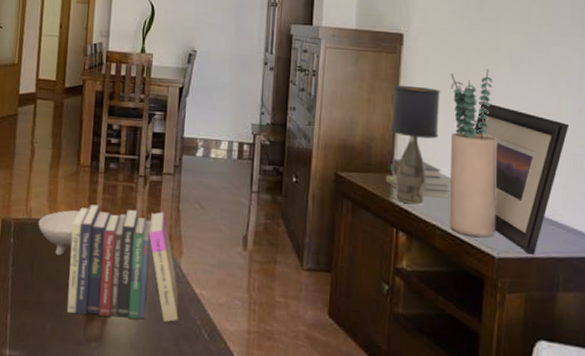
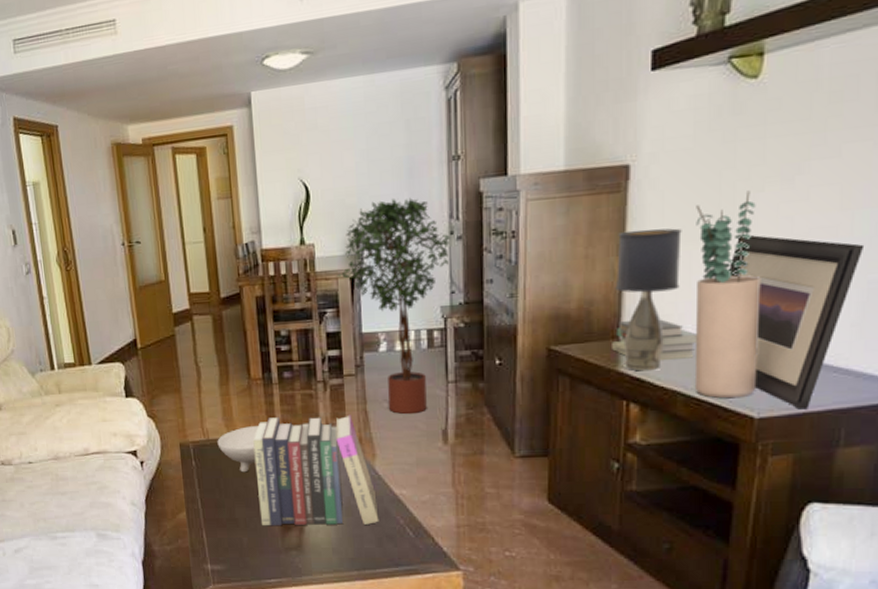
potted tree: none [167,27,265,217] -> present [335,197,450,414]

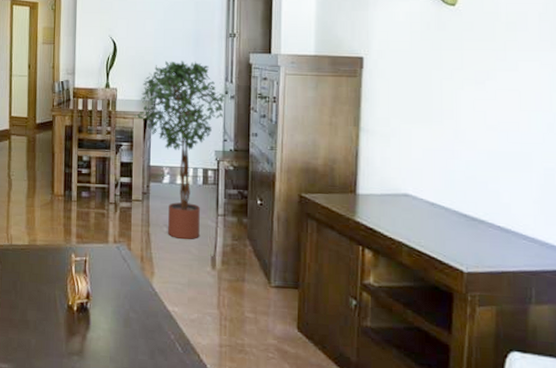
bowl: present [217,426,259,473] -> none [19,236,56,278]
books: present [253,414,379,526] -> none [49,230,153,337]
books: present [612,319,696,361] -> none [350,179,416,216]
table lamp: present [615,228,682,371] -> none [353,107,403,223]
vase: present [694,190,761,399] -> none [413,87,465,254]
picture frame: present [729,235,865,410] -> none [439,122,540,269]

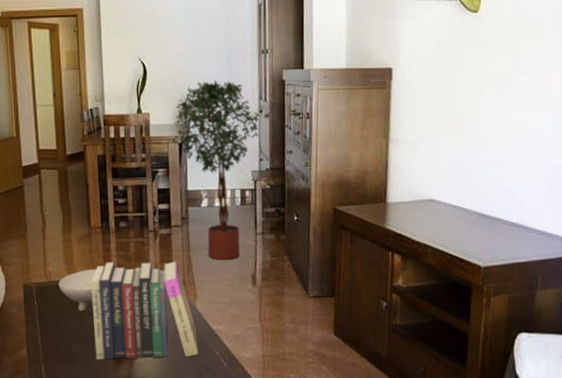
bowl: none [19,236,56,278] -> present [58,269,97,312]
books: none [49,230,153,337] -> present [91,260,199,360]

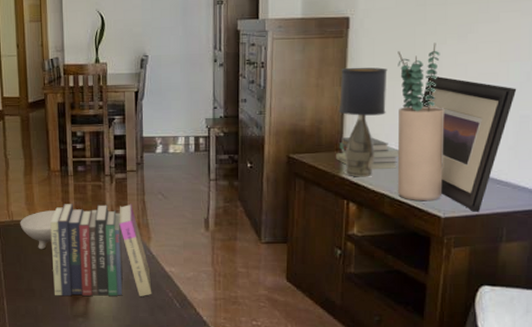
potted tree: present [166,80,260,260] -> none [123,31,214,204]
books: none [381,188,440,221] -> present [336,137,398,170]
table lamp: none [383,118,429,229] -> present [338,67,387,177]
vase: none [438,94,483,252] -> present [397,42,445,202]
picture frame: none [462,128,549,261] -> present [422,76,517,212]

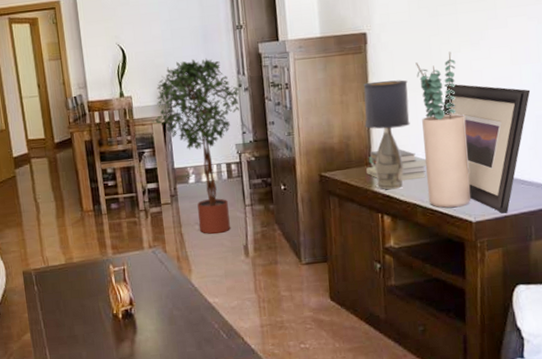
bowl: present [20,210,56,250] -> none [56,252,92,294]
books: present [50,203,152,297] -> none [87,237,198,340]
potted tree: none [123,31,214,204] -> present [150,58,239,234]

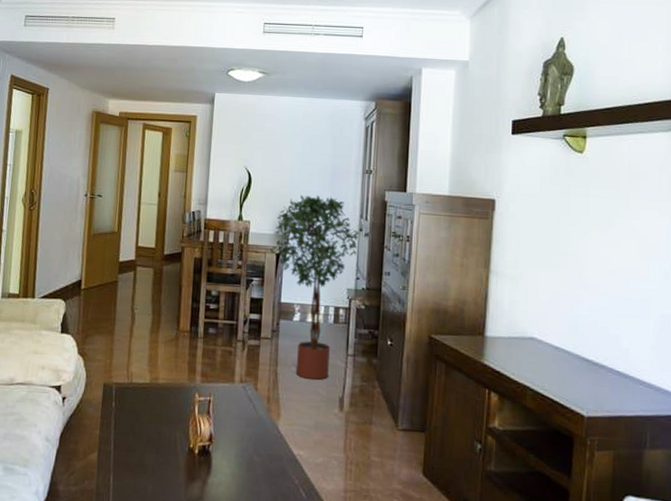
table lamp: present [363,79,410,190] -> none [482,249,531,366]
books: present [366,149,426,181] -> none [479,322,542,359]
vase: present [416,51,472,208] -> none [540,233,587,398]
picture frame: present [443,84,531,214] -> none [565,267,657,413]

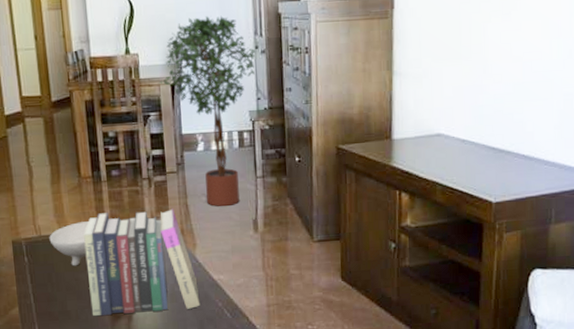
bowl: none [139,374,180,419] -> present [49,221,89,266]
books: none [167,368,277,482] -> present [84,208,201,316]

